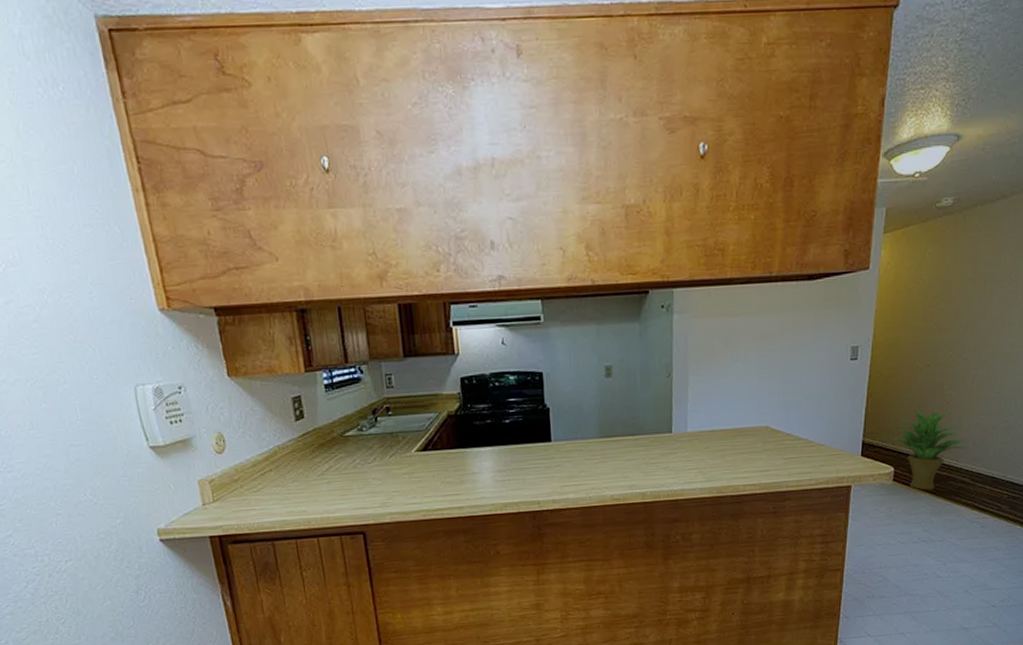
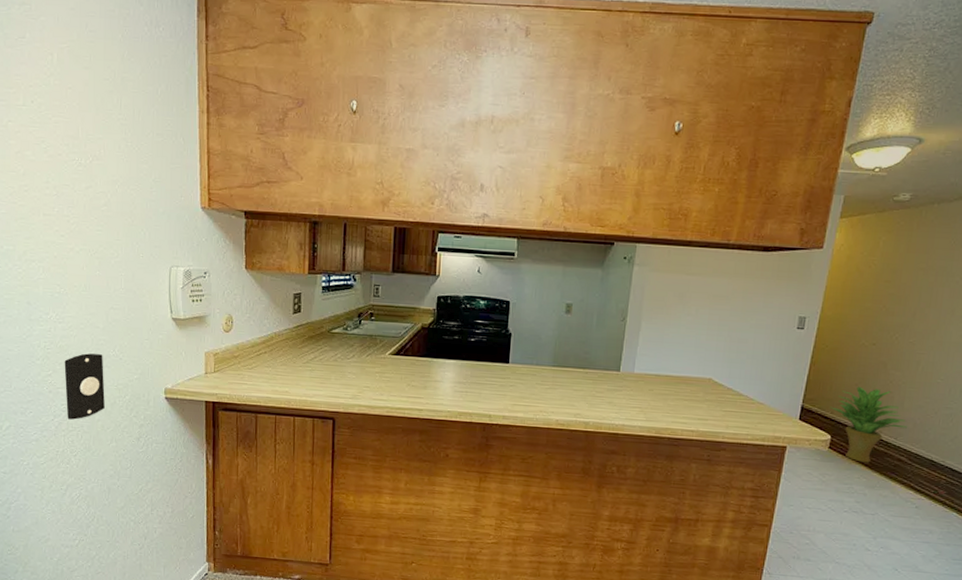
light switch: none [24,502,88,583] -> present [64,353,105,420]

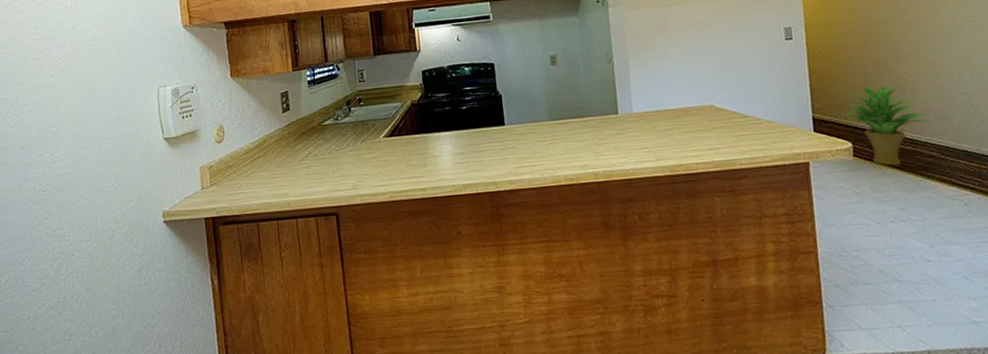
light switch: present [64,353,105,420] -> none [60,187,104,262]

